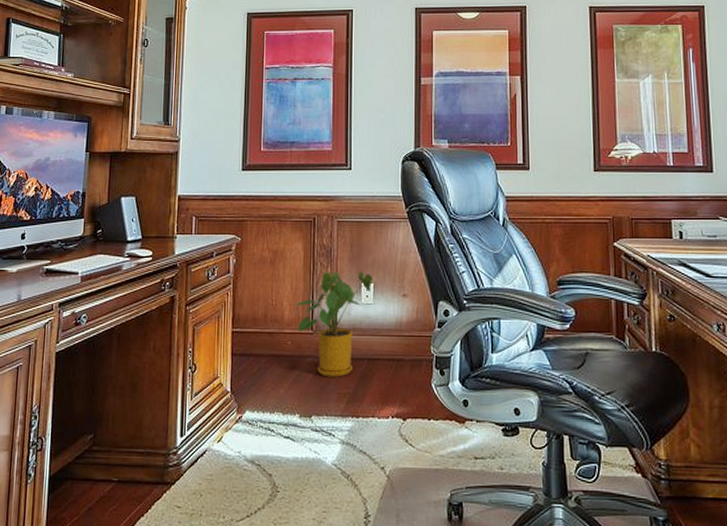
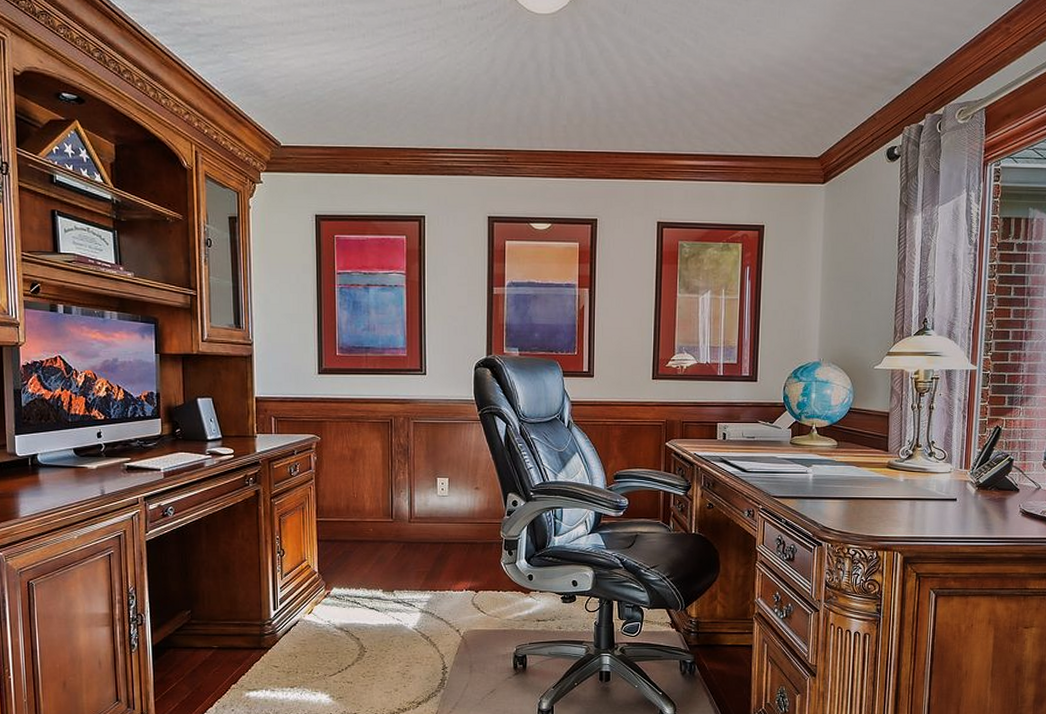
house plant: present [294,271,372,377] -> none [374,467,447,558]

